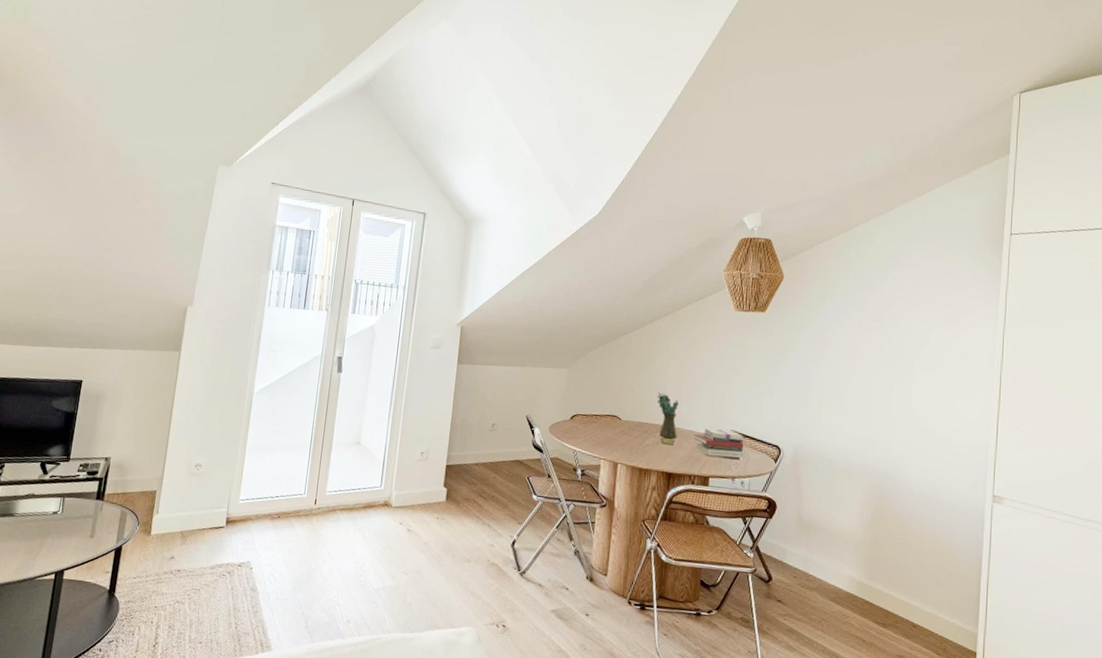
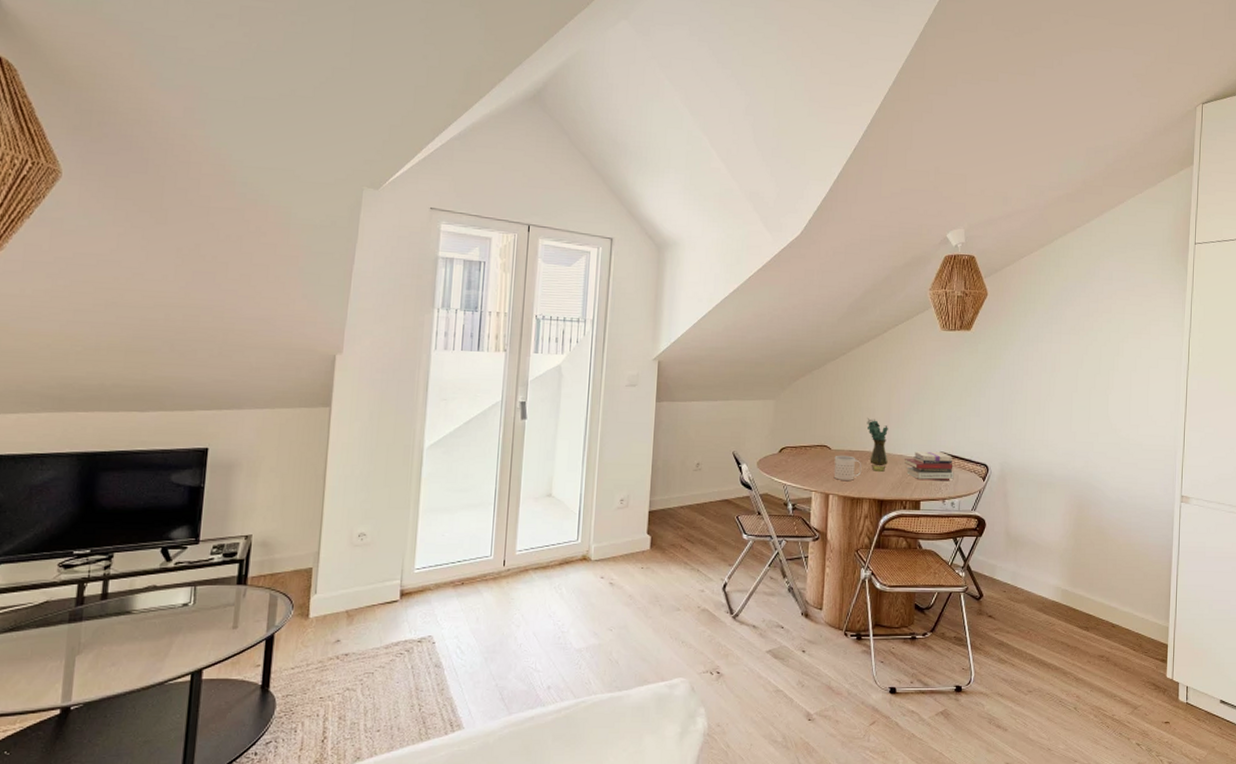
mug: none [622,426,651,452] -> present [833,455,862,480]

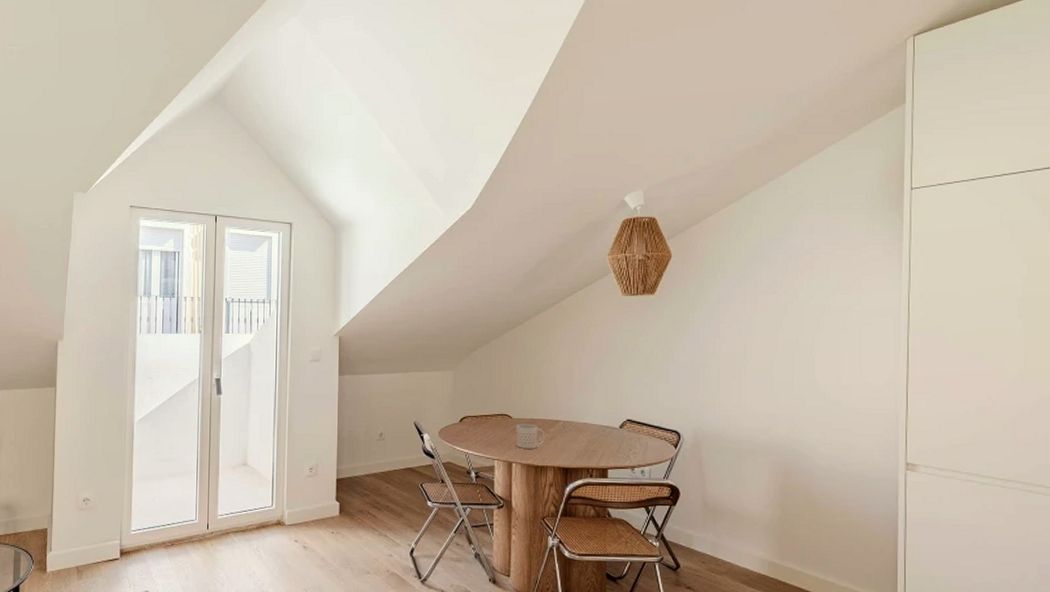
vase: present [867,418,888,472] -> none [548,387,571,440]
books: present [905,451,954,481] -> none [589,418,643,449]

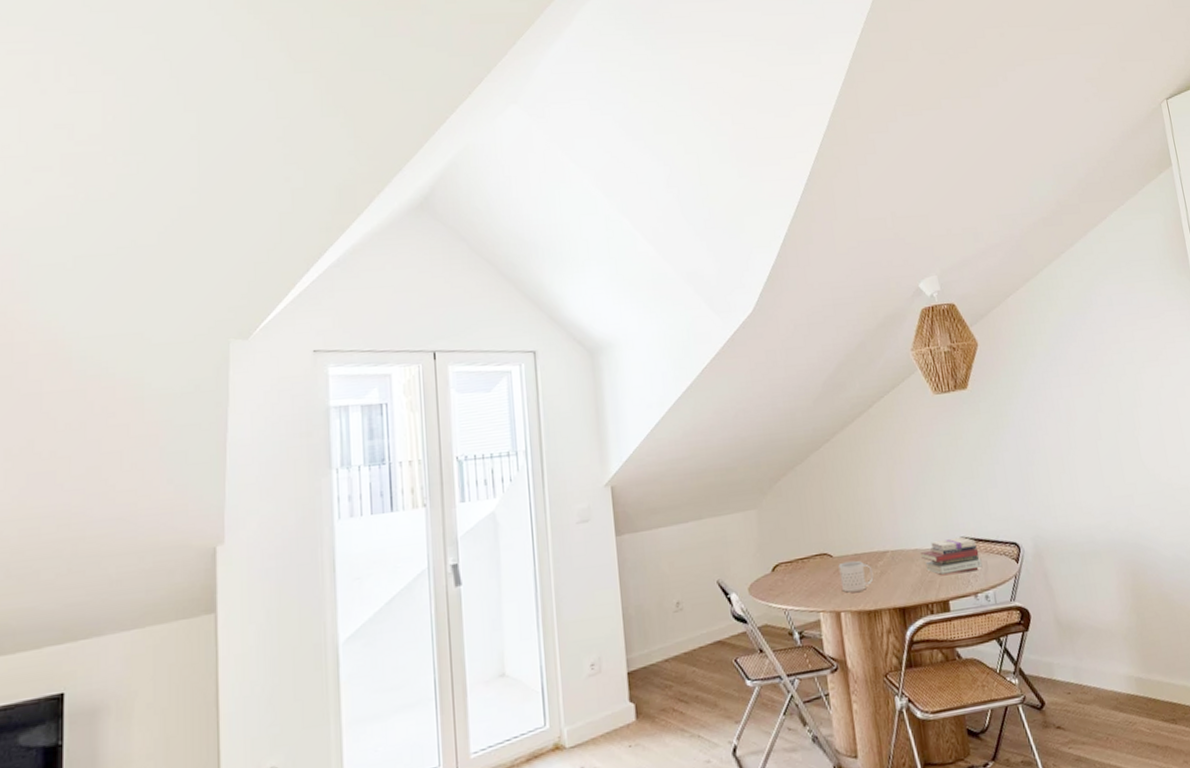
books: none [589,418,643,449] -> present [921,536,983,575]

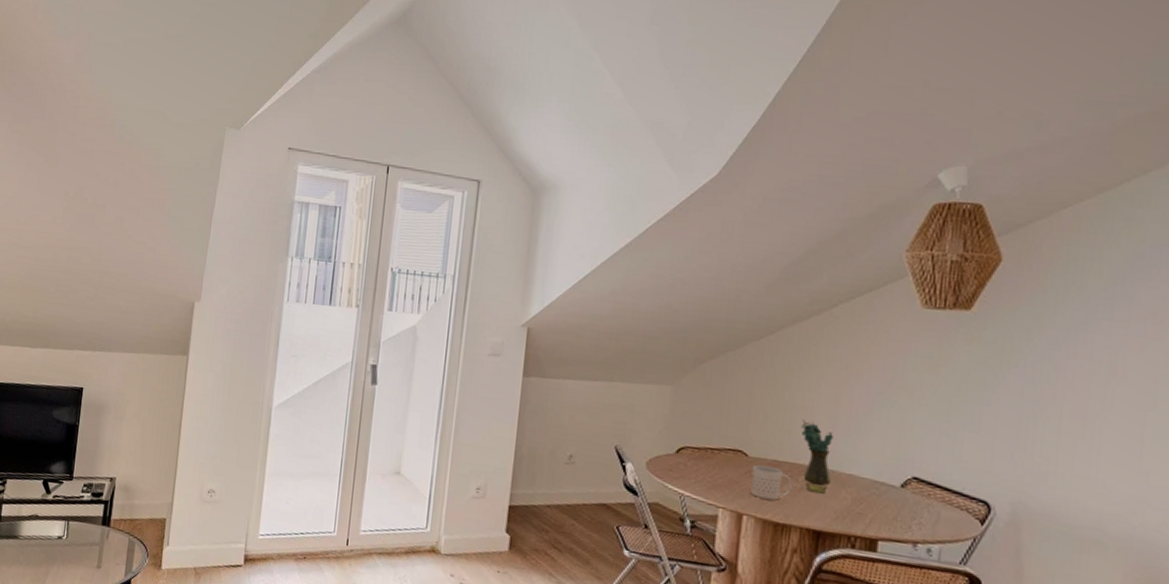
vase: none [868,511,902,575] -> present [801,420,833,494]
books: present [921,536,983,575] -> none [856,472,934,519]

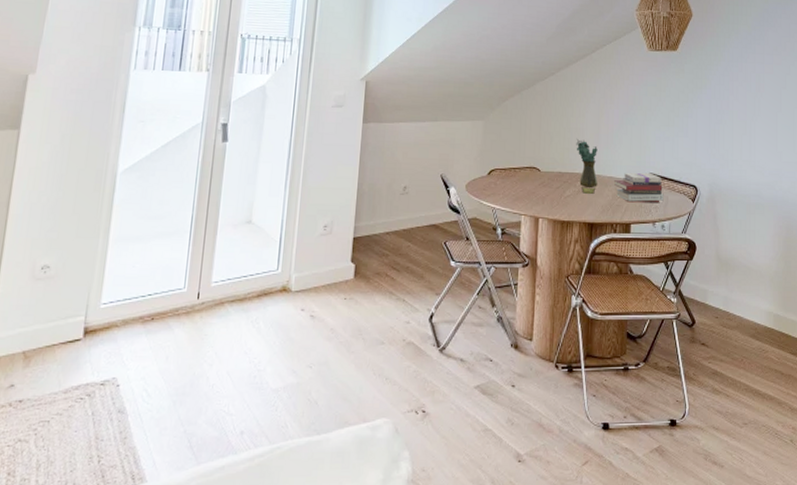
mug: present [750,464,792,500] -> none [543,177,572,203]
books: none [856,472,934,519] -> present [614,172,664,203]

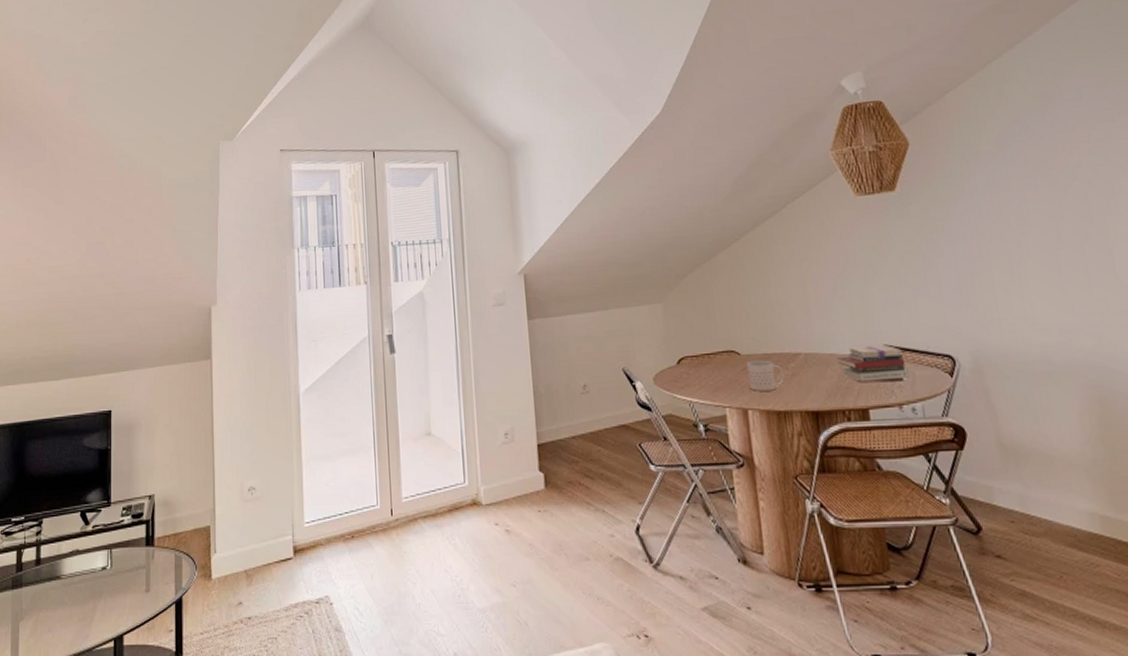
mug: none [543,177,572,203] -> present [746,360,785,391]
vase: present [576,139,598,194] -> none [779,312,816,377]

